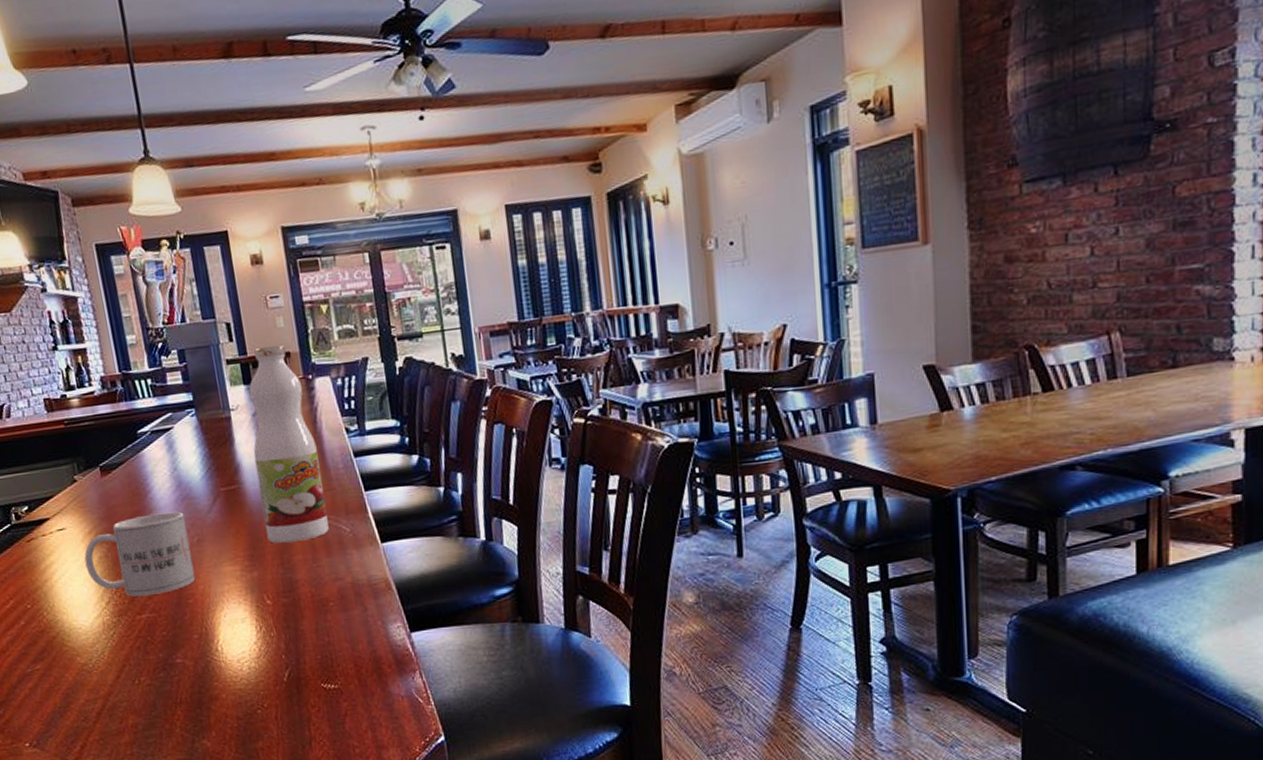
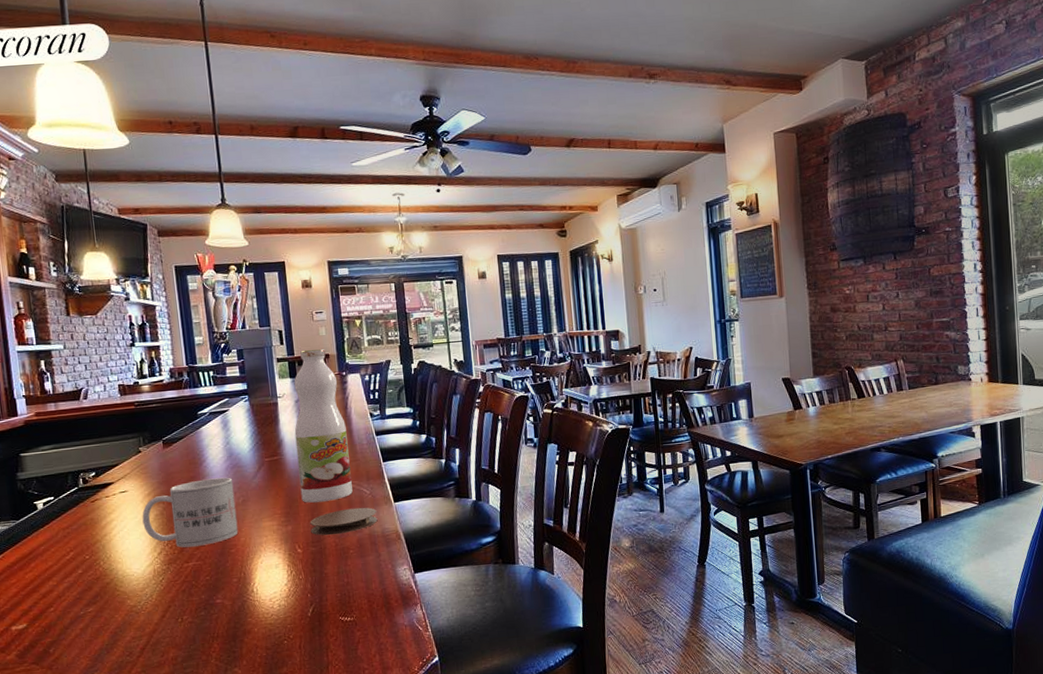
coaster: none [279,549,362,584] -> present [310,507,378,536]

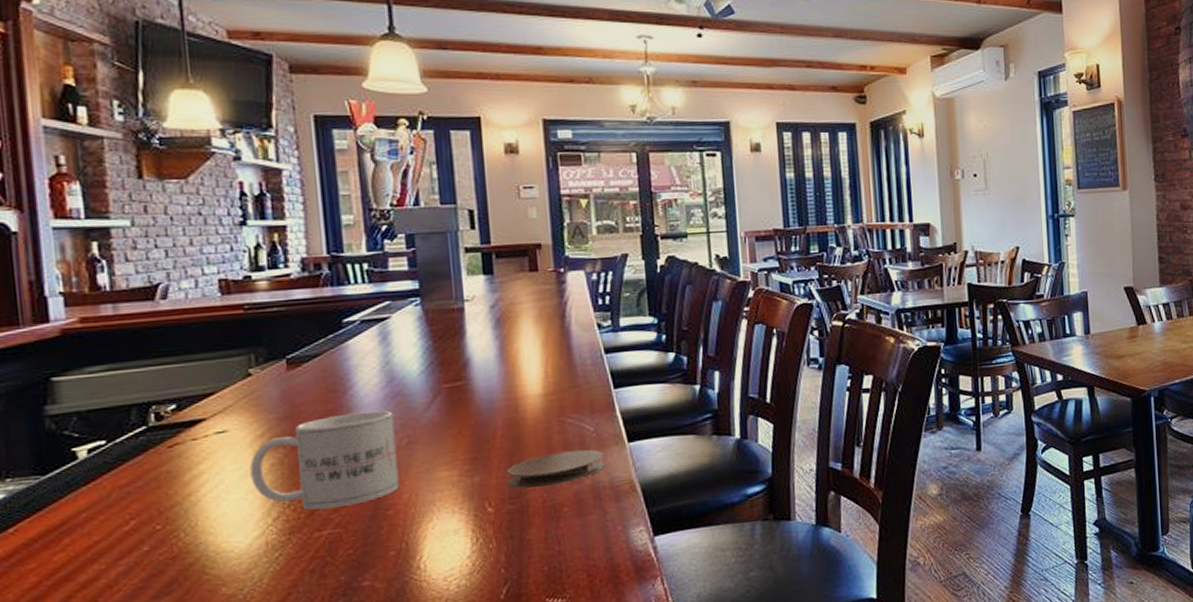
juice bottle: present [294,349,353,503] -> none [488,237,570,445]

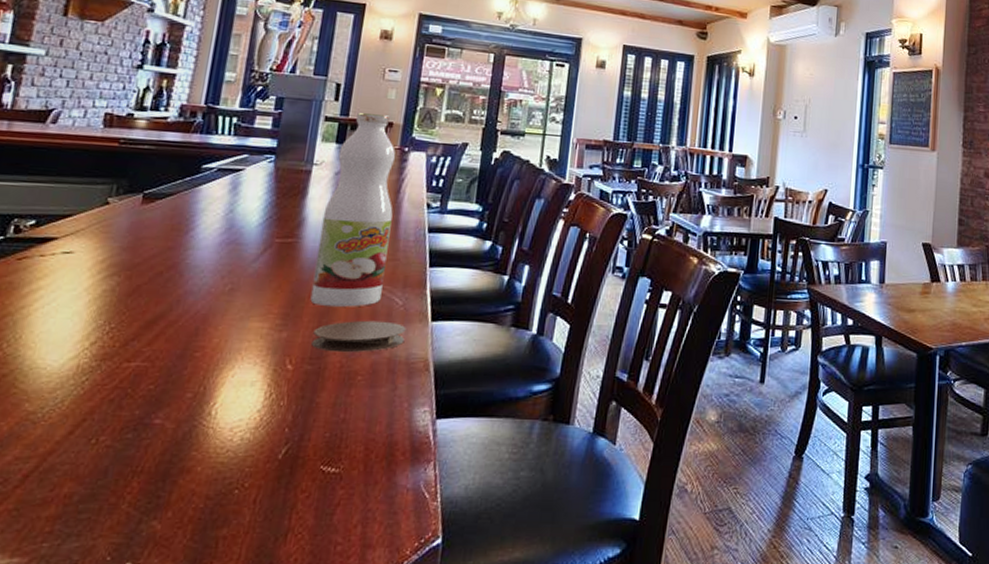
mug: present [249,410,400,510] -> none [81,253,225,342]
juice bottle: none [488,237,570,445] -> present [310,113,396,307]

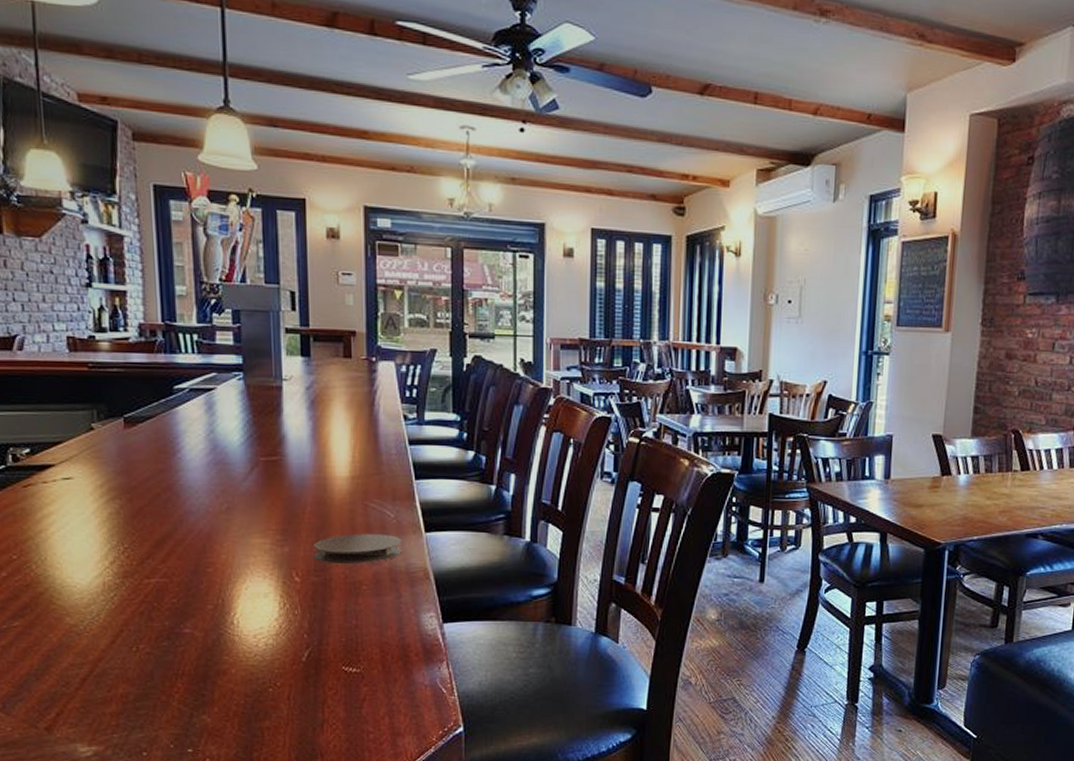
juice bottle: present [310,113,396,307] -> none [302,322,372,521]

